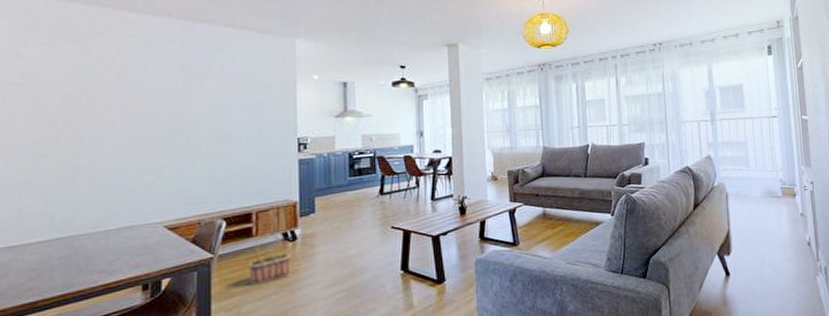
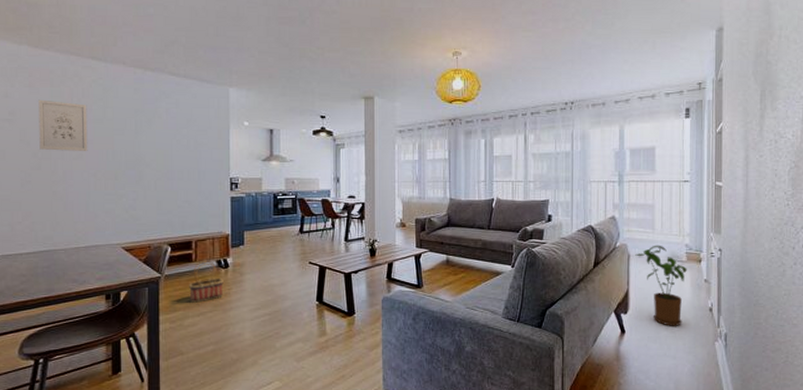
wall art: none [60,58,123,118] -> present [38,99,88,151]
house plant: none [733,181,784,264] -> present [635,245,687,326]

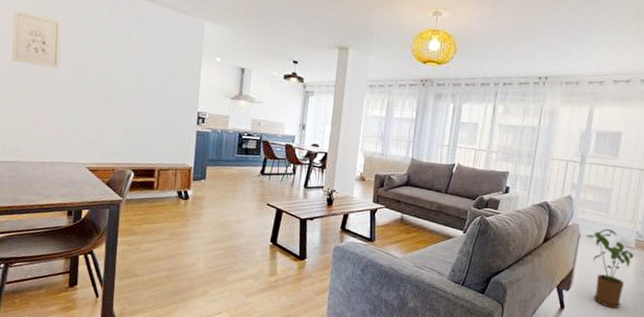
basket: present [189,260,224,303] -> none [148,189,183,230]

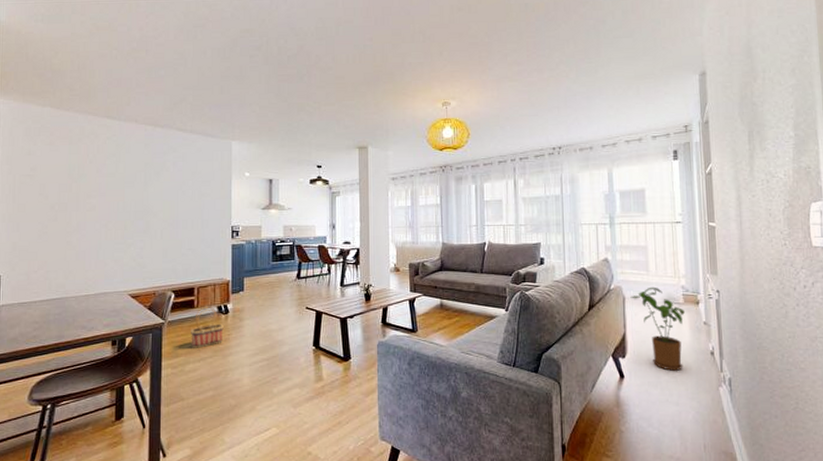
wall art: present [12,10,62,68] -> none [57,156,101,204]
basket: none [148,189,183,230] -> present [191,306,224,348]

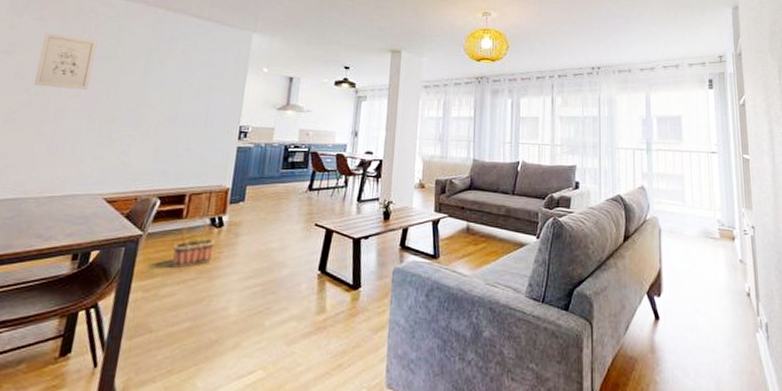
wall art: none [57,156,101,204] -> present [34,33,98,89]
house plant: present [630,286,685,371] -> none [666,219,721,313]

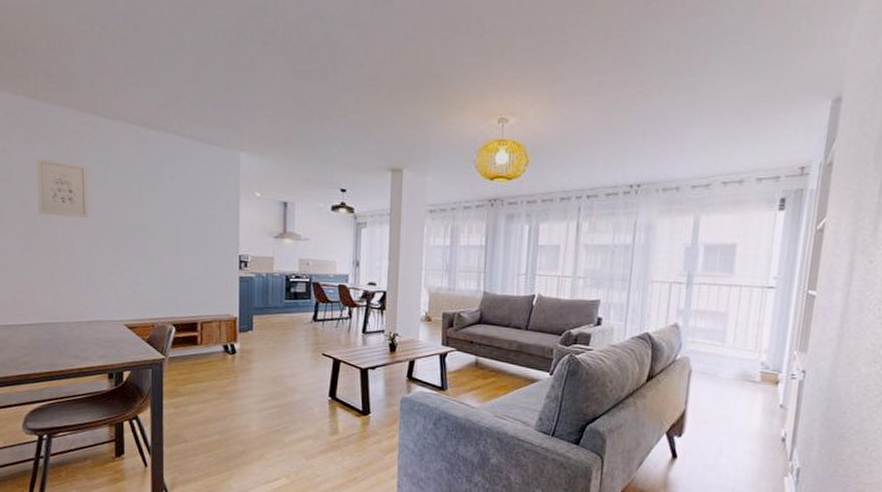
basket: present [171,217,215,268] -> none [194,344,230,389]

